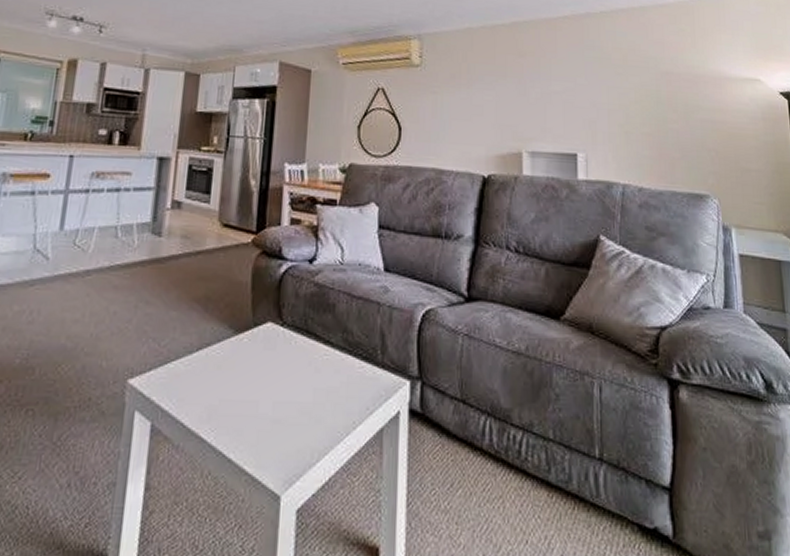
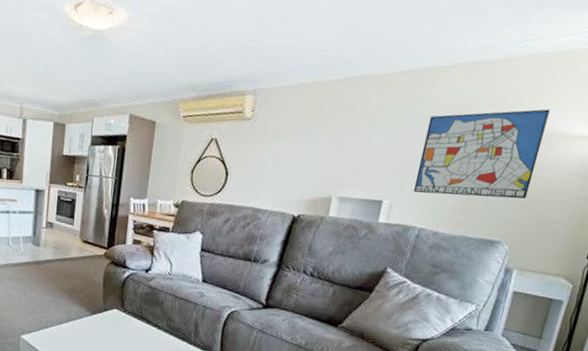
wall art: none [604,52,719,146] -> present [413,109,550,199]

